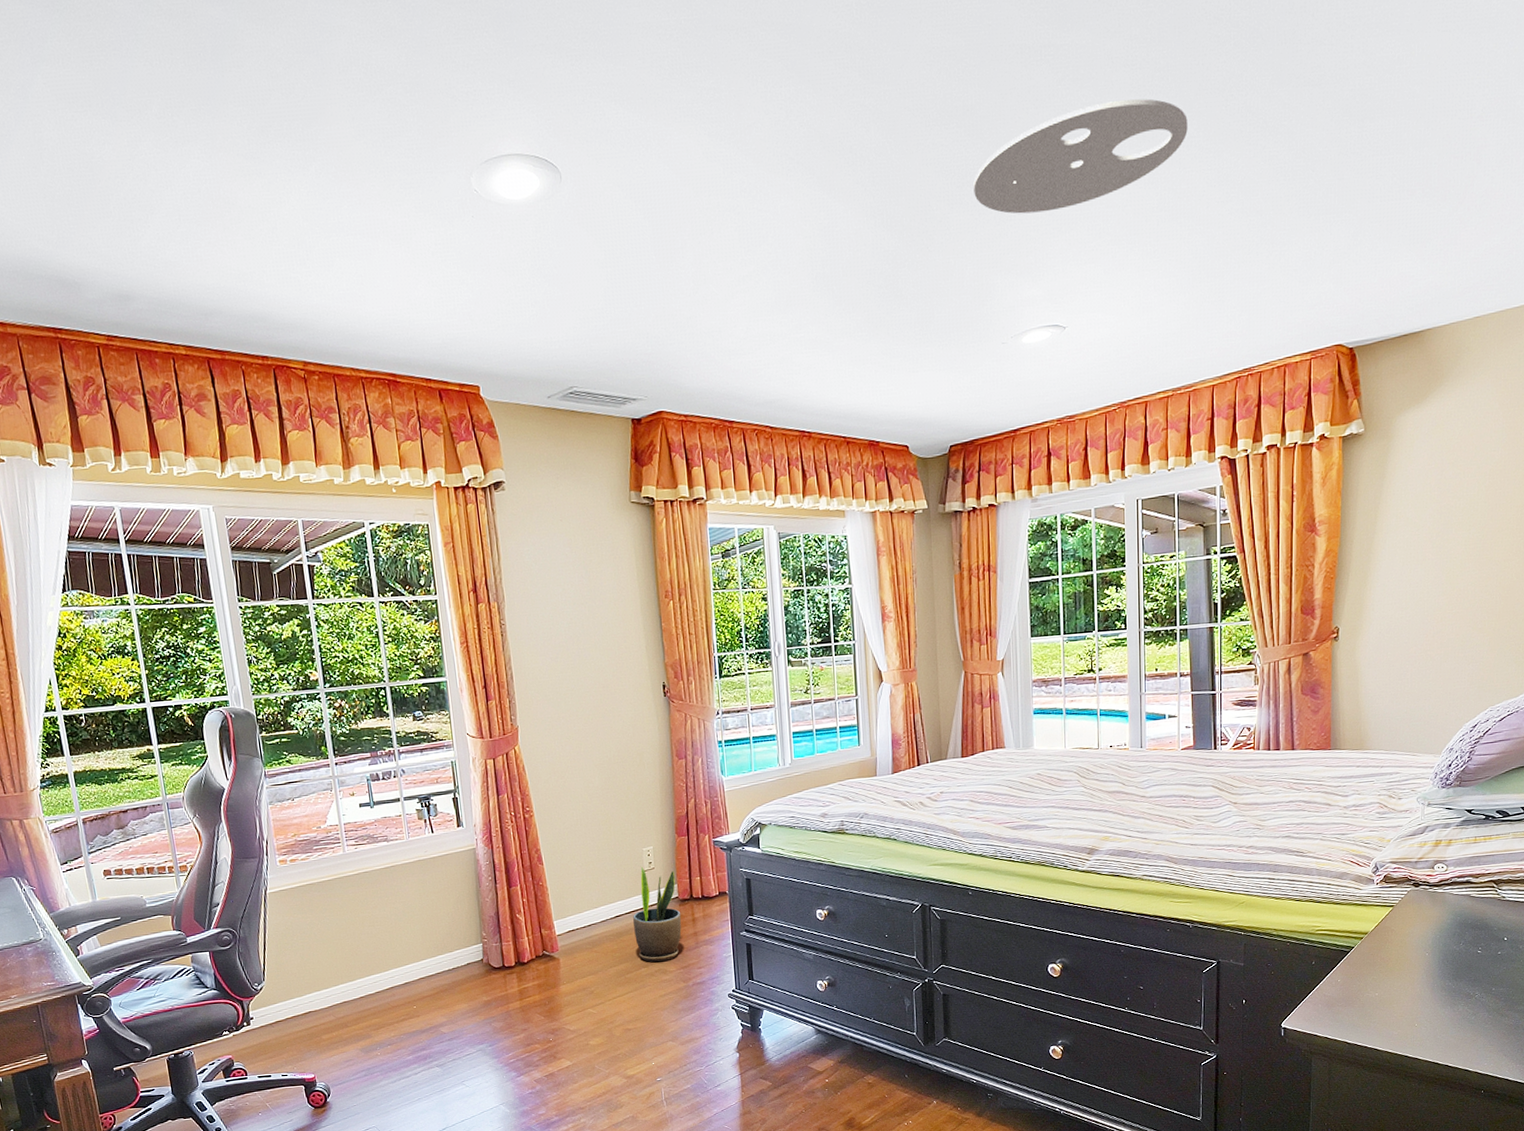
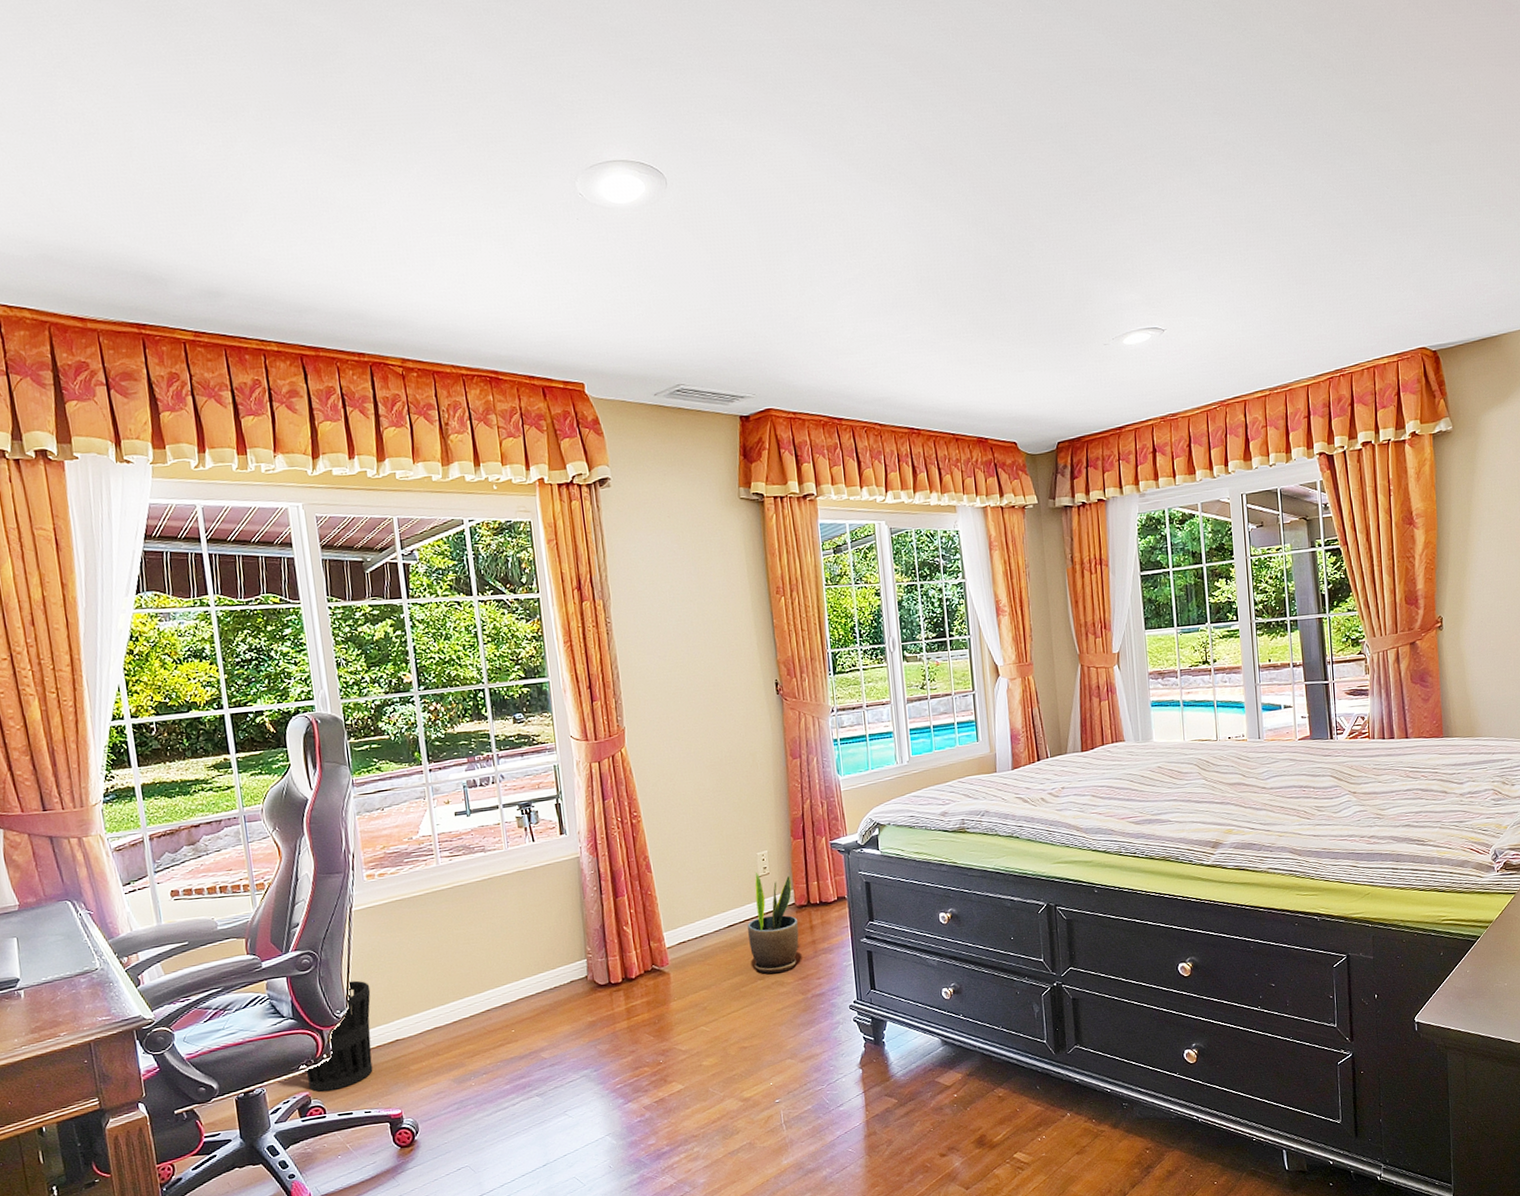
wastebasket: none [228,957,289,1056] -> present [306,980,373,1092]
ceiling light: present [973,98,1188,214] -> none [1070,120,1270,224]

